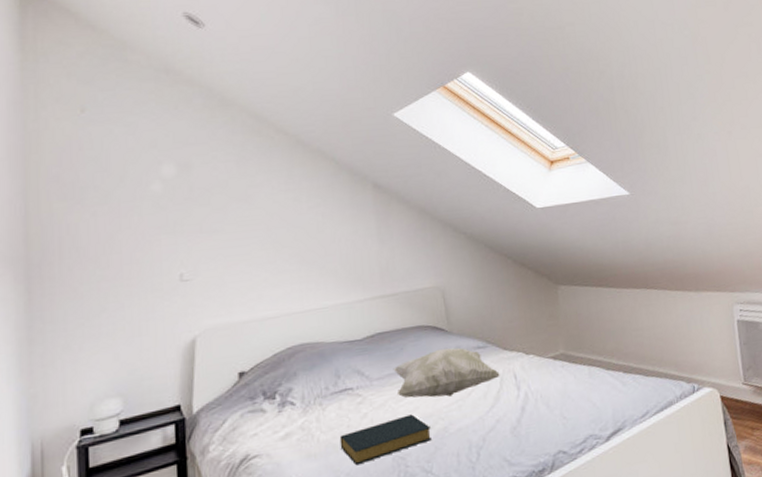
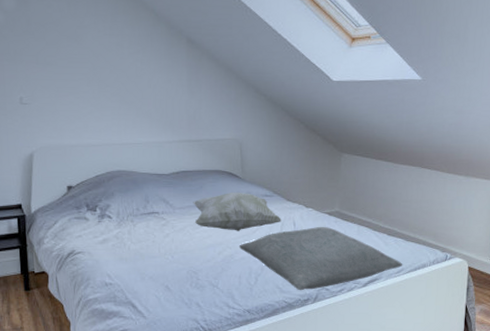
hardback book: present [339,414,431,466] -> none [146,240,219,272]
pillow: none [452,373,647,460] -> present [238,226,403,291]

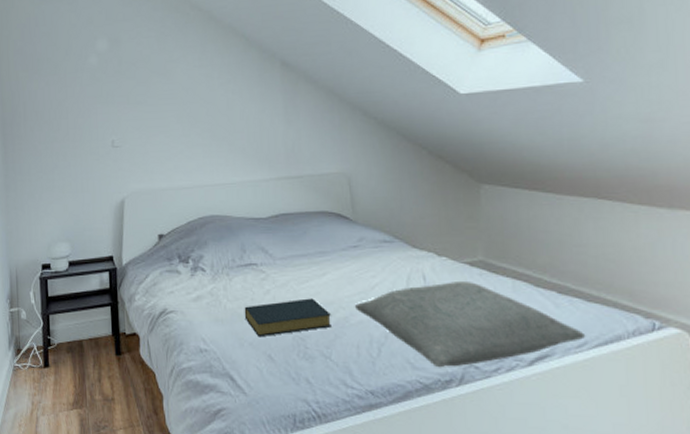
hardback book: none [146,240,219,272] -> present [244,298,331,338]
decorative pillow: present [193,192,281,231] -> none [296,237,407,287]

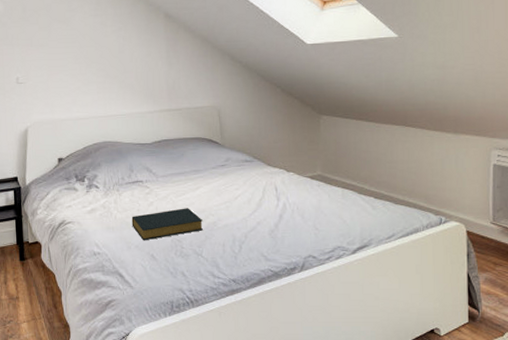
pillow: present [354,280,586,368] -> none [221,190,394,259]

